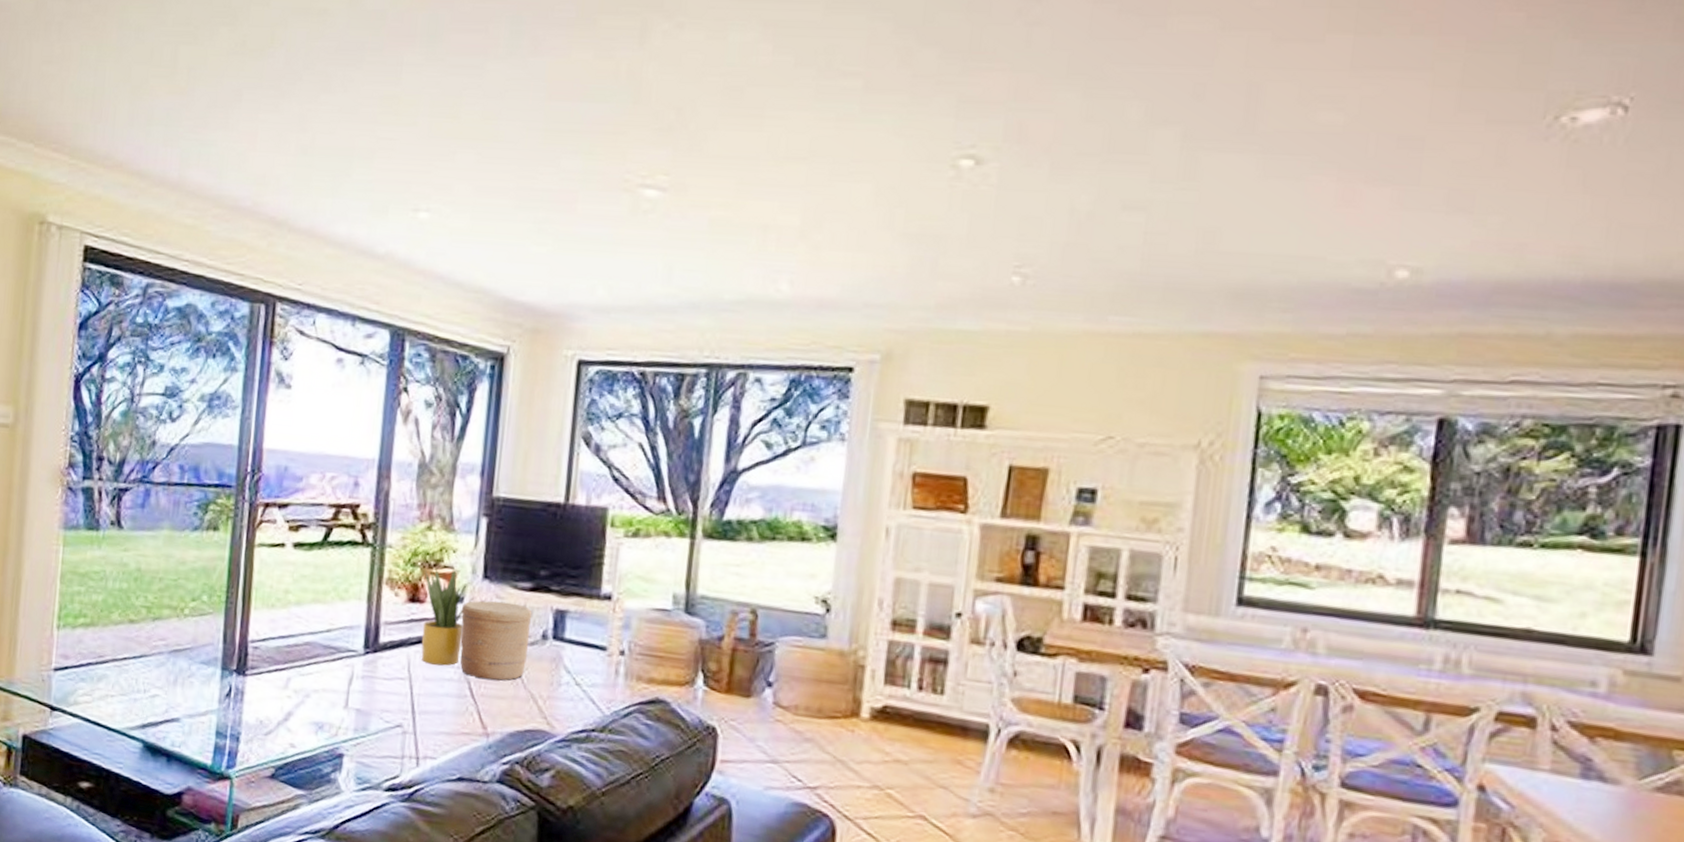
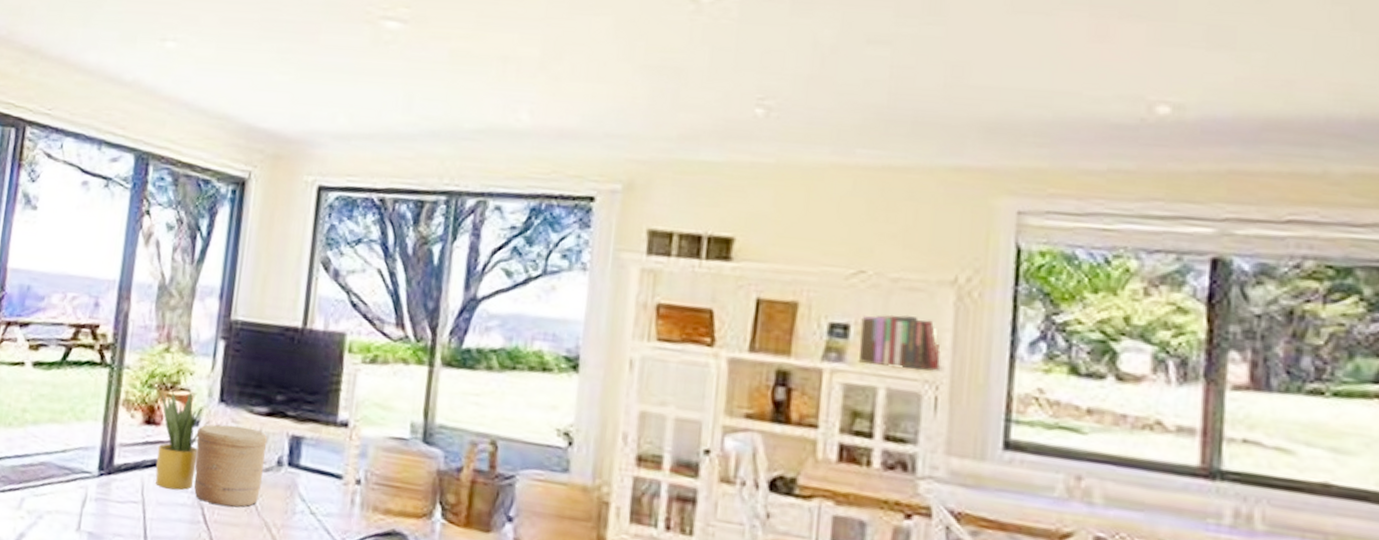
books: none [1105,478,1181,532] -> present [859,314,940,371]

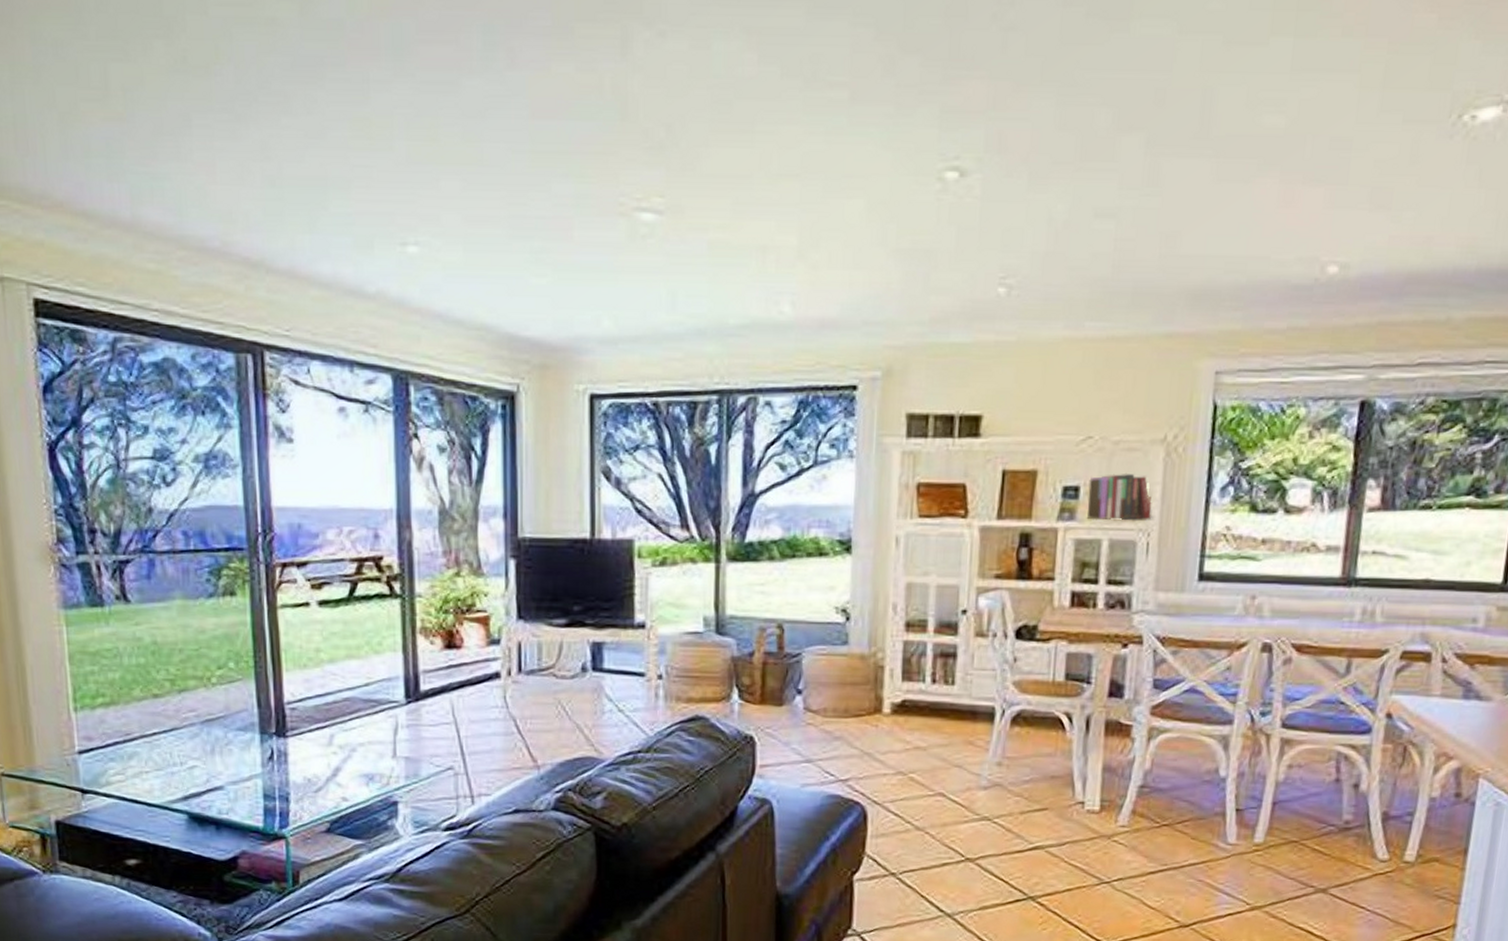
planter: present [155,390,208,490] -> none [459,610,509,707]
woven basket: present [194,424,268,508] -> none [499,639,570,716]

